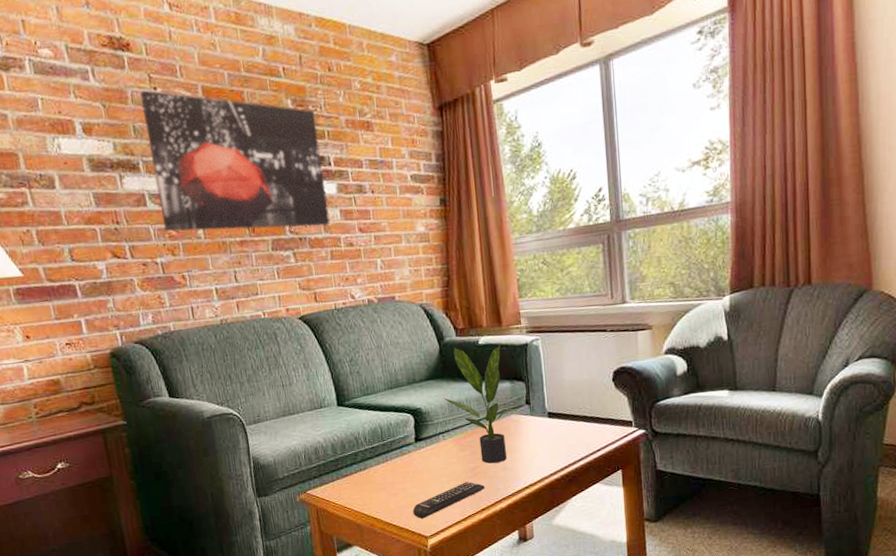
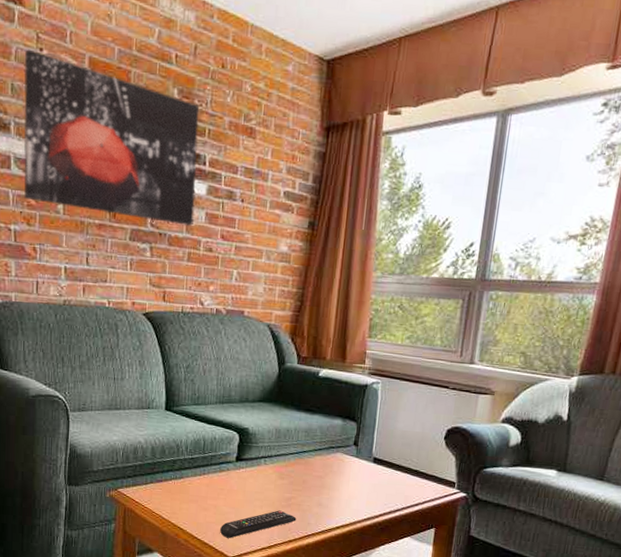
potted plant: present [443,345,518,464] -> none [273,373,345,498]

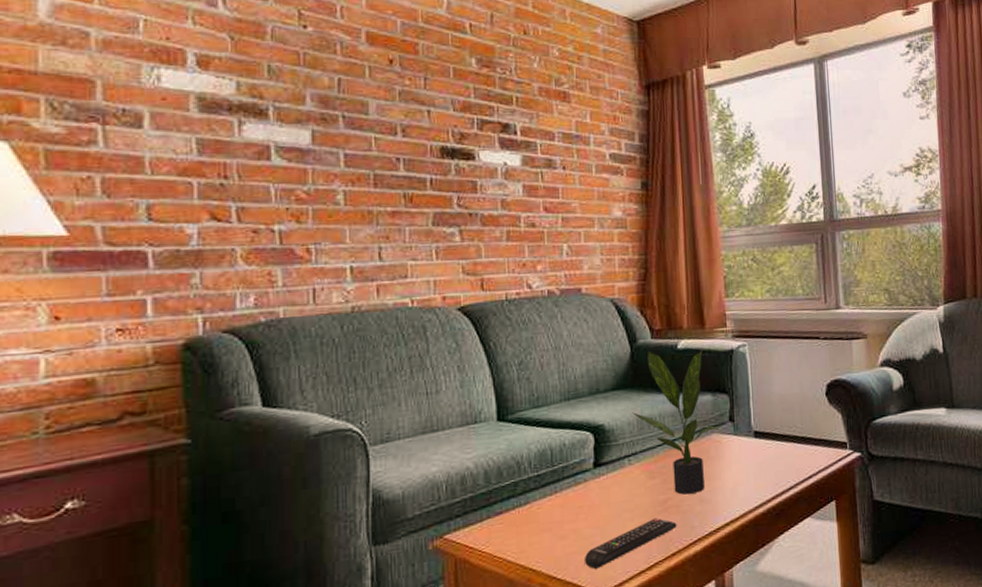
wall art: present [23,49,199,226] -> none [284,27,509,201]
potted plant: none [273,373,345,498] -> present [632,350,720,495]

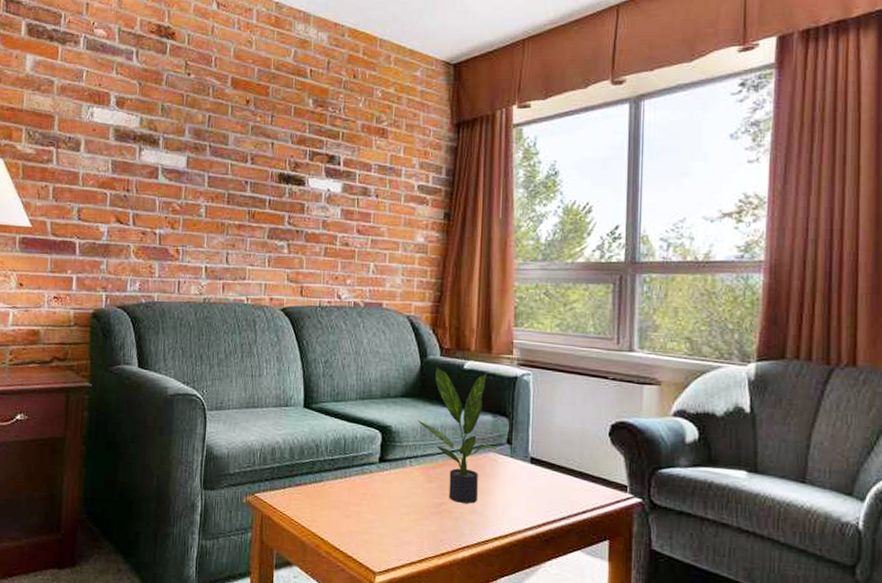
remote control: present [585,518,677,569] -> none [364,518,449,550]

